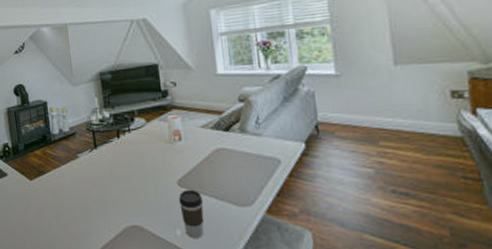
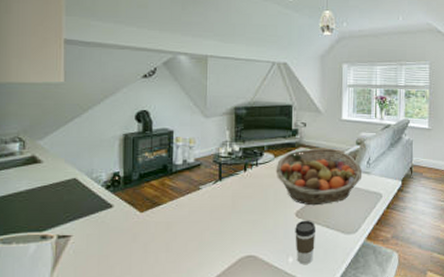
fruit basket: none [149,108,252,174] -> present [276,148,363,206]

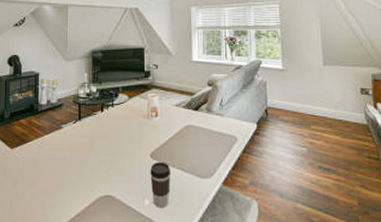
fruit basket: present [276,148,363,206] -> none [130,89,216,147]

